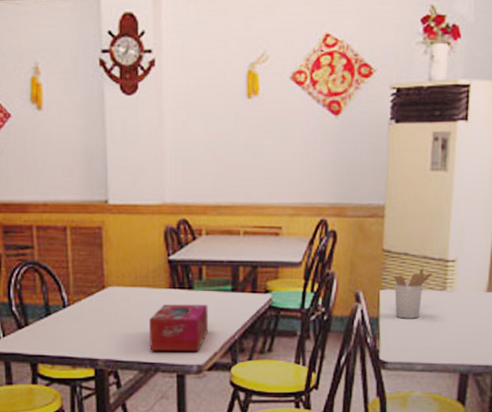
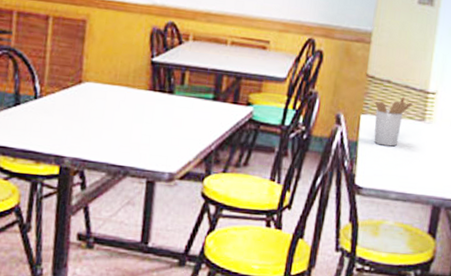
tissue box: present [148,304,208,351] -> none [121,106,187,158]

